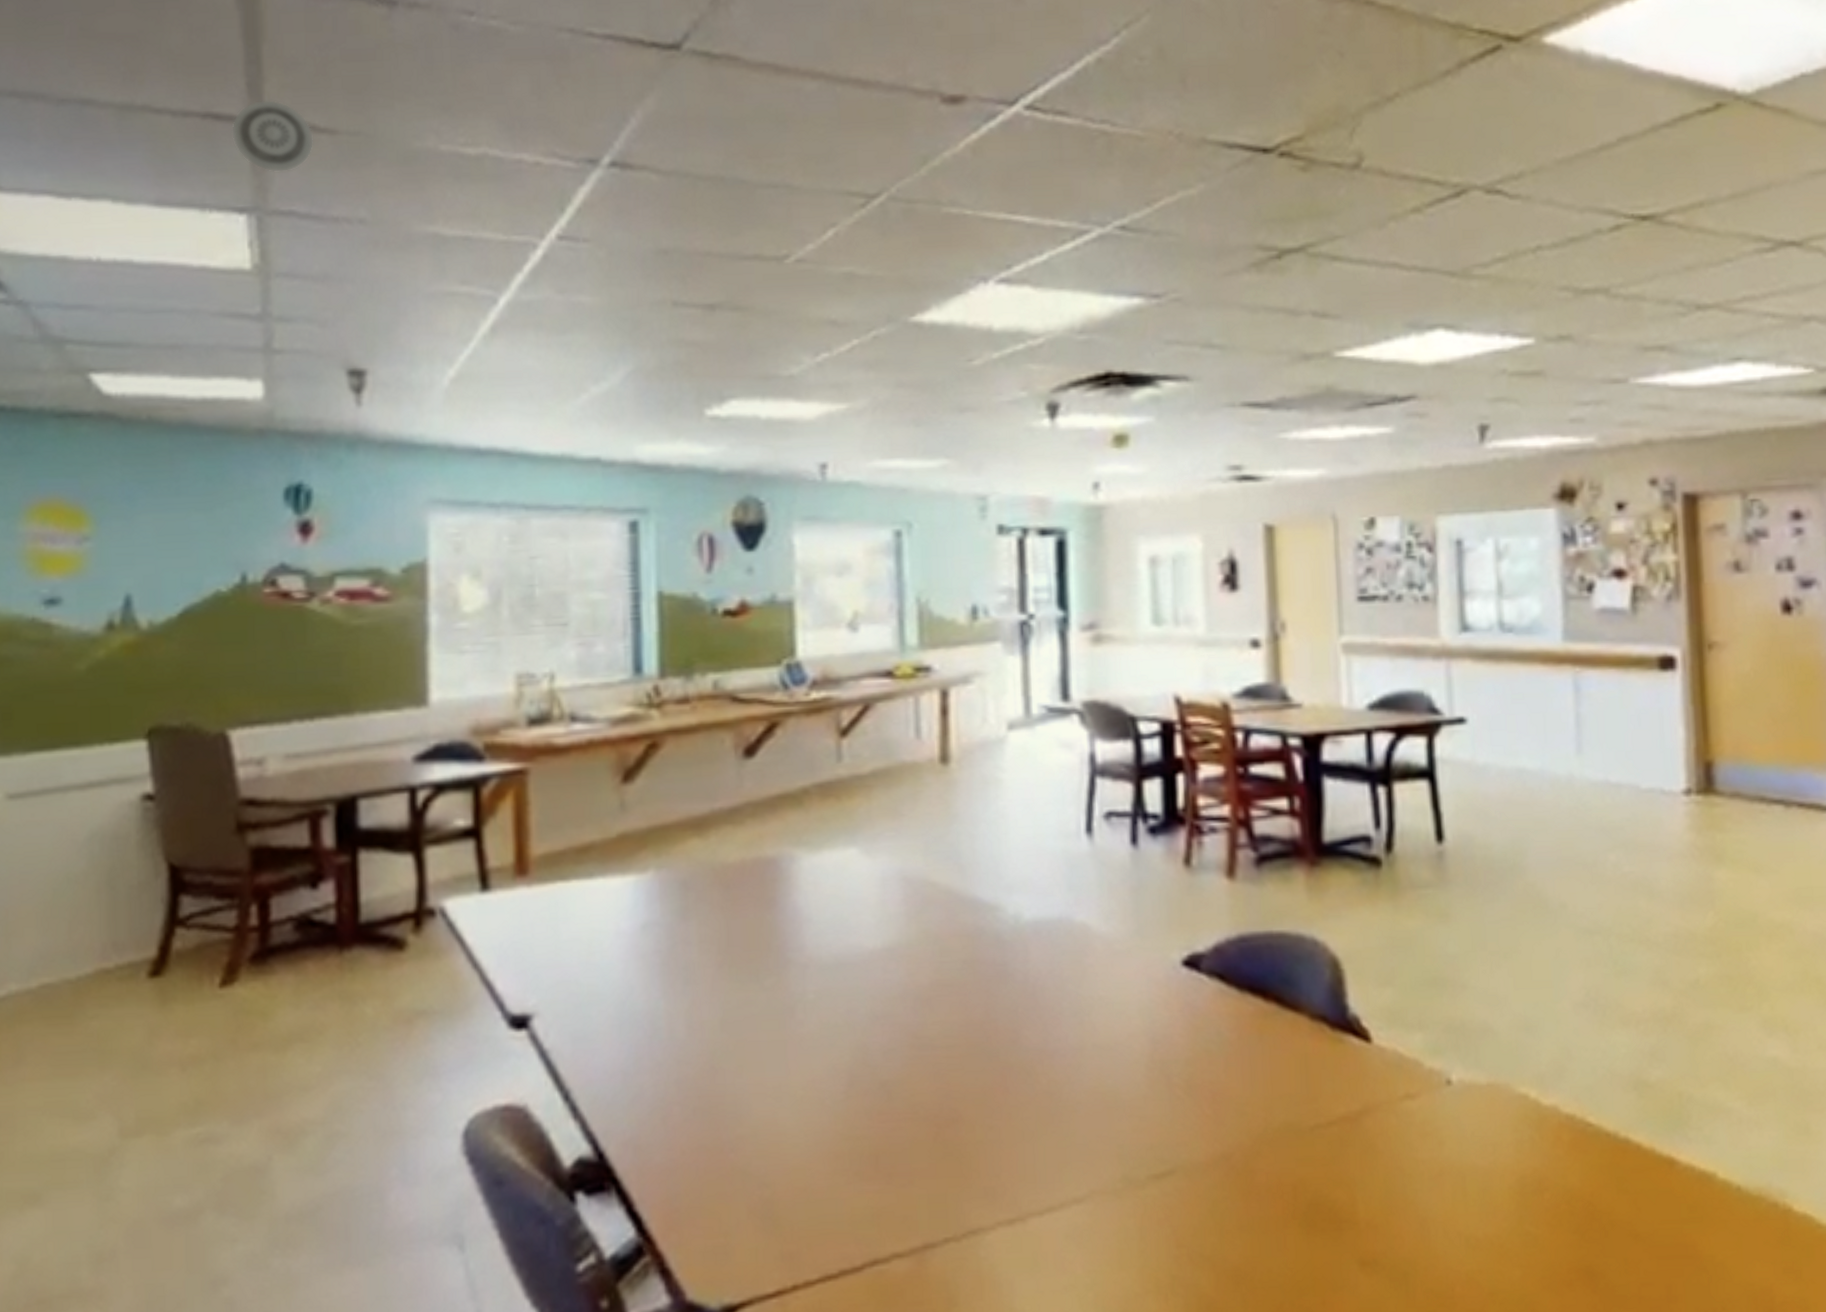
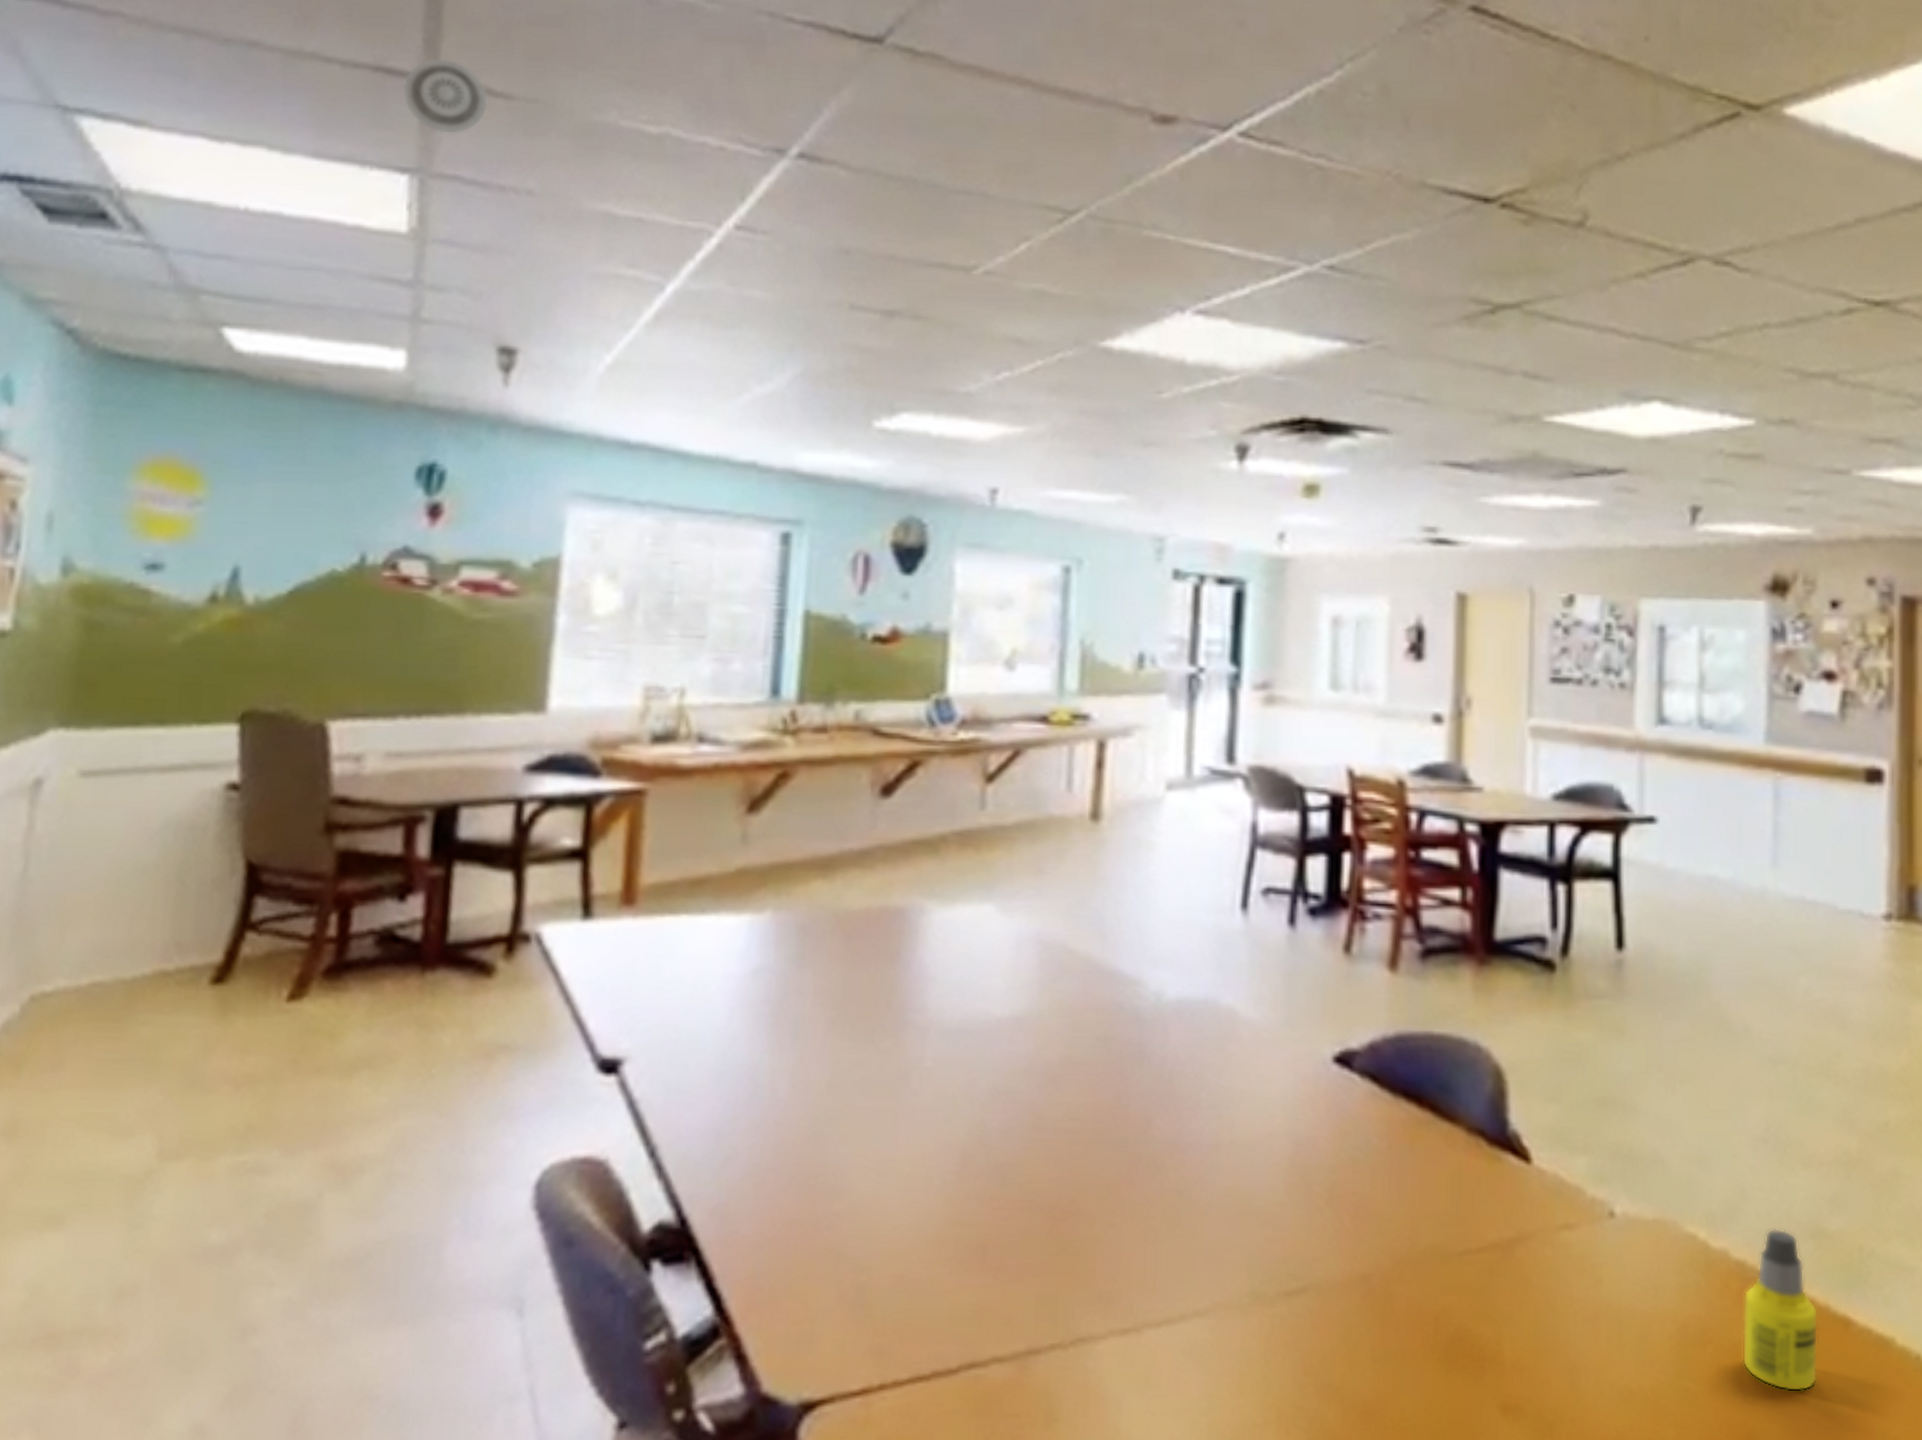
bottle: none [1575,1083,1648,1228] -> present [1742,1229,1818,1392]

